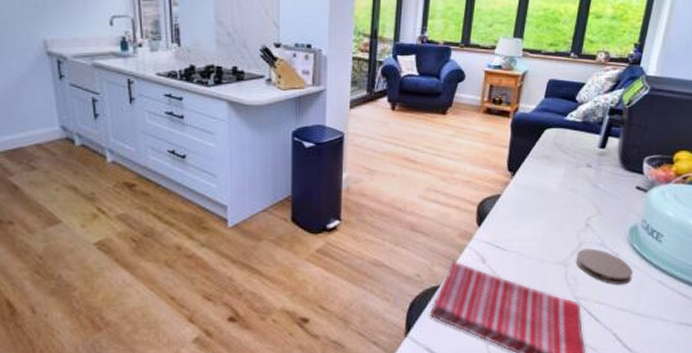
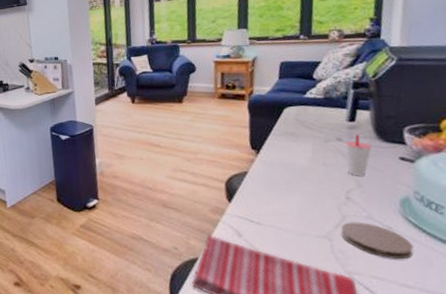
cup: none [591,161,615,203] -> present [344,134,372,176]

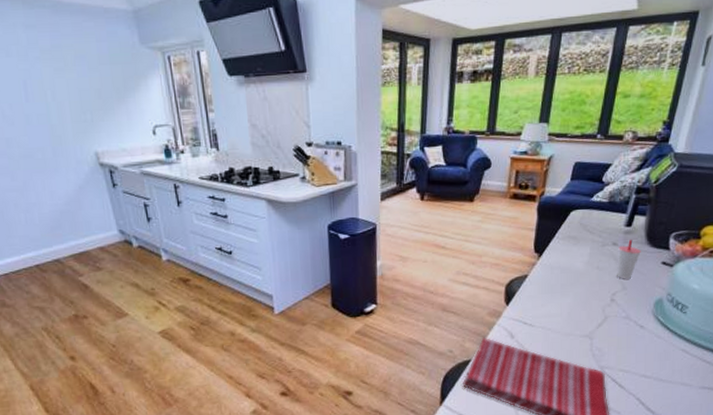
coaster: present [340,222,413,259] -> none [601,321,657,354]

